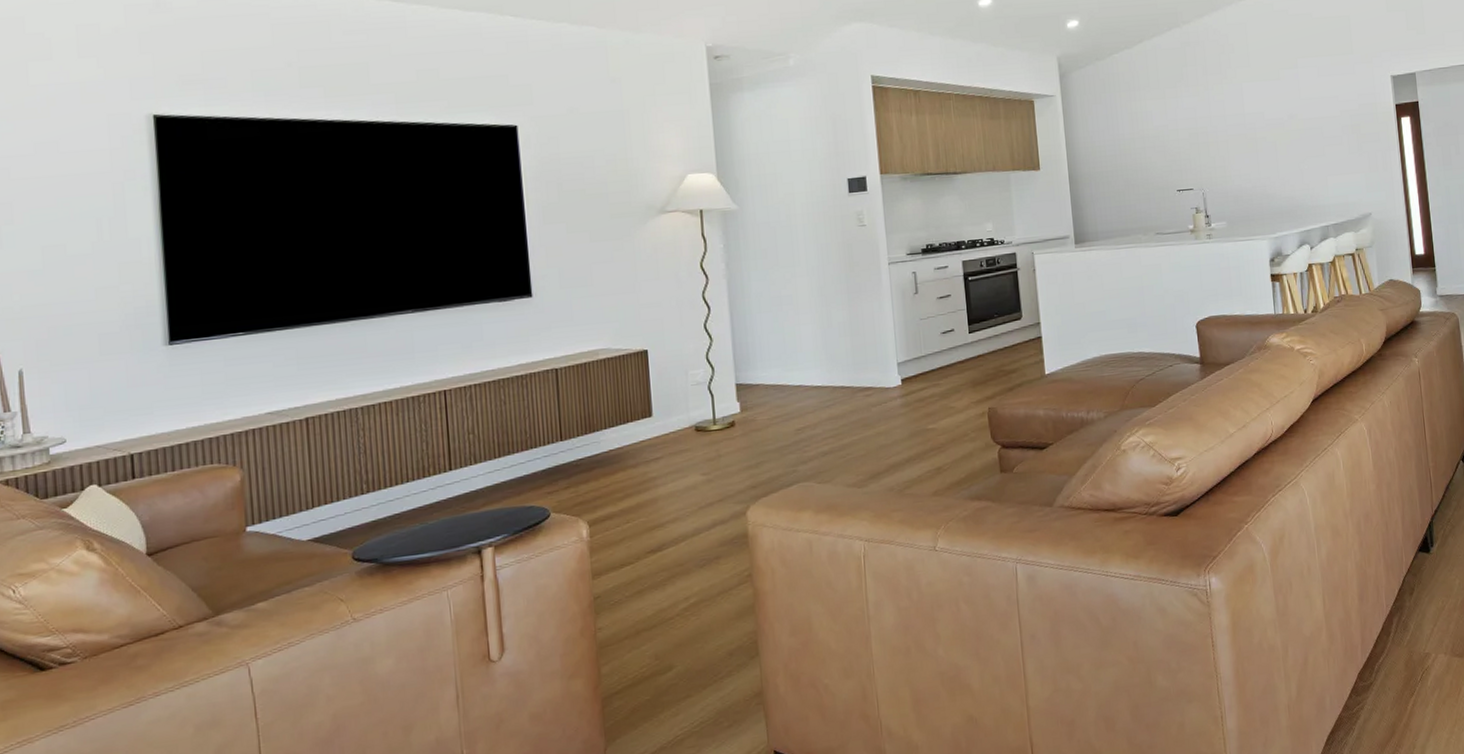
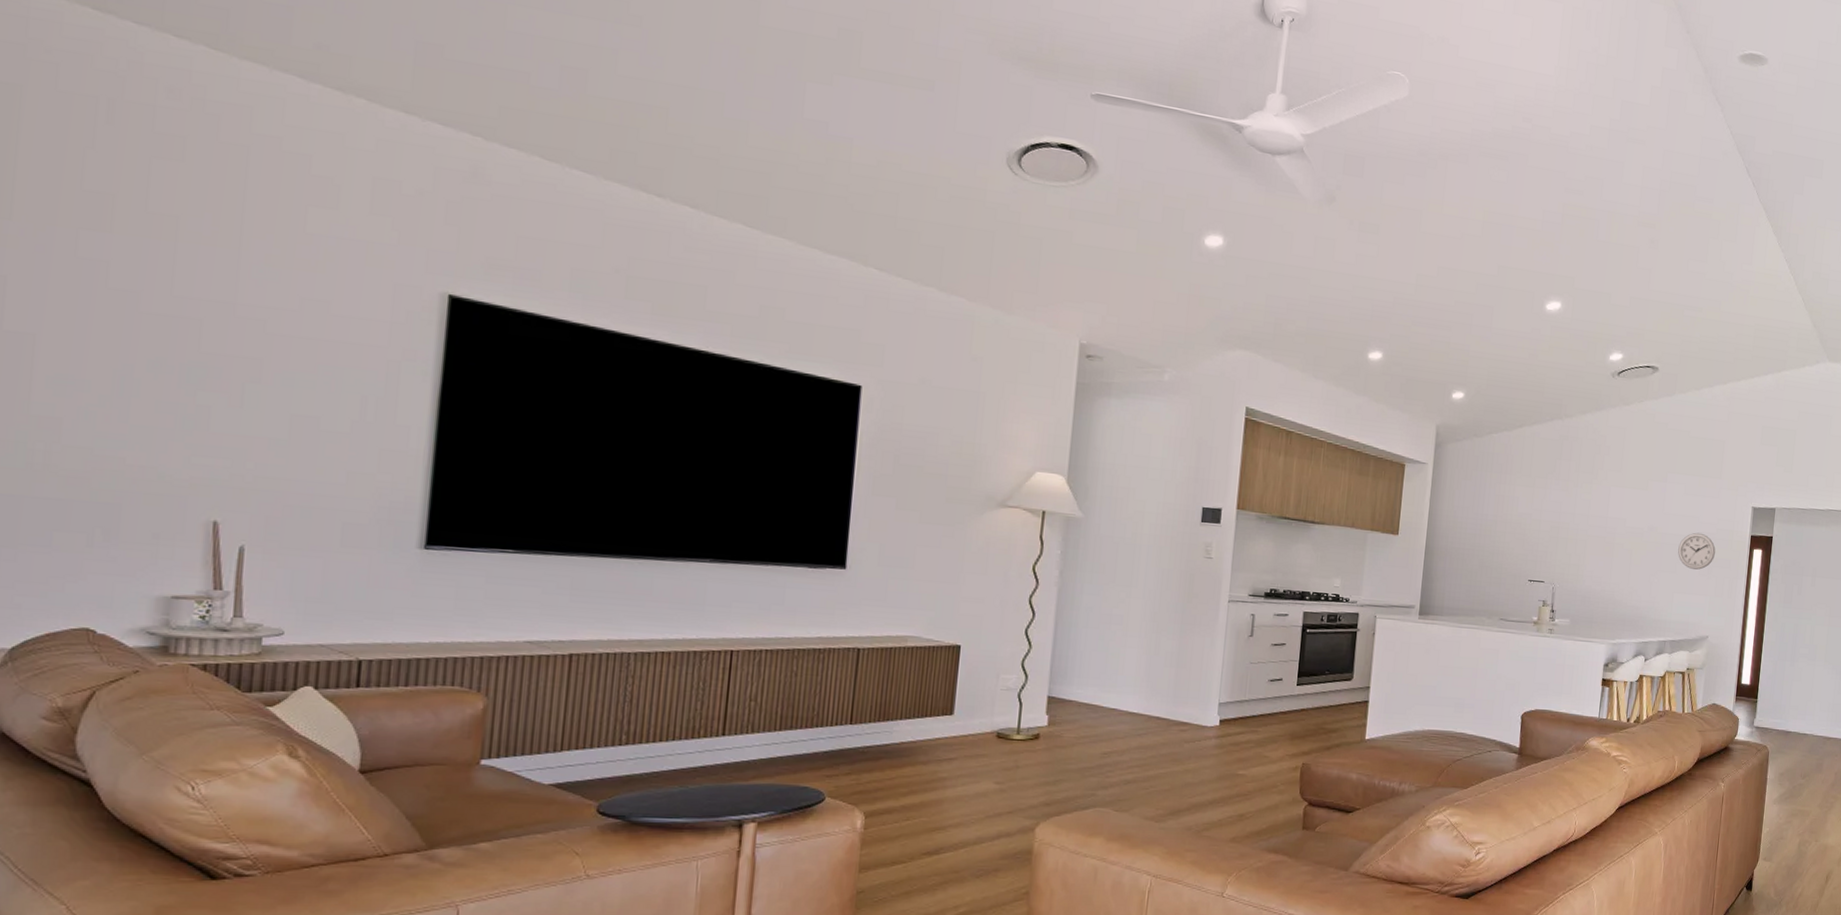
wall clock: none [1323,111,1362,149] -> present [1678,532,1716,570]

